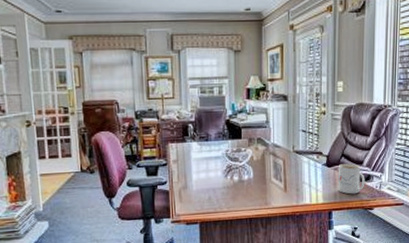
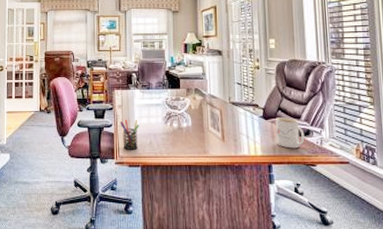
pen holder: none [175,174,197,207] -> present [120,119,140,150]

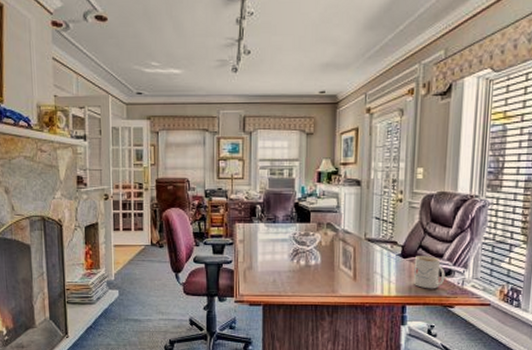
pen holder: present [120,119,140,150] -> none [241,255,263,288]

